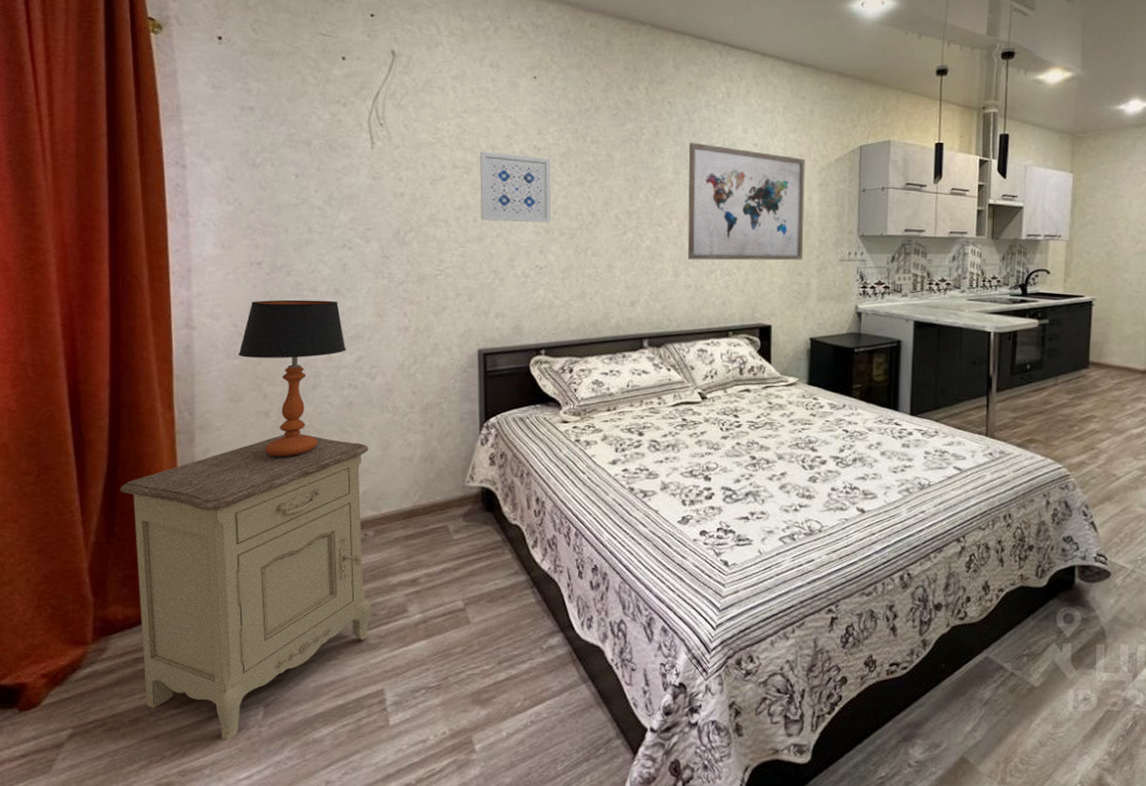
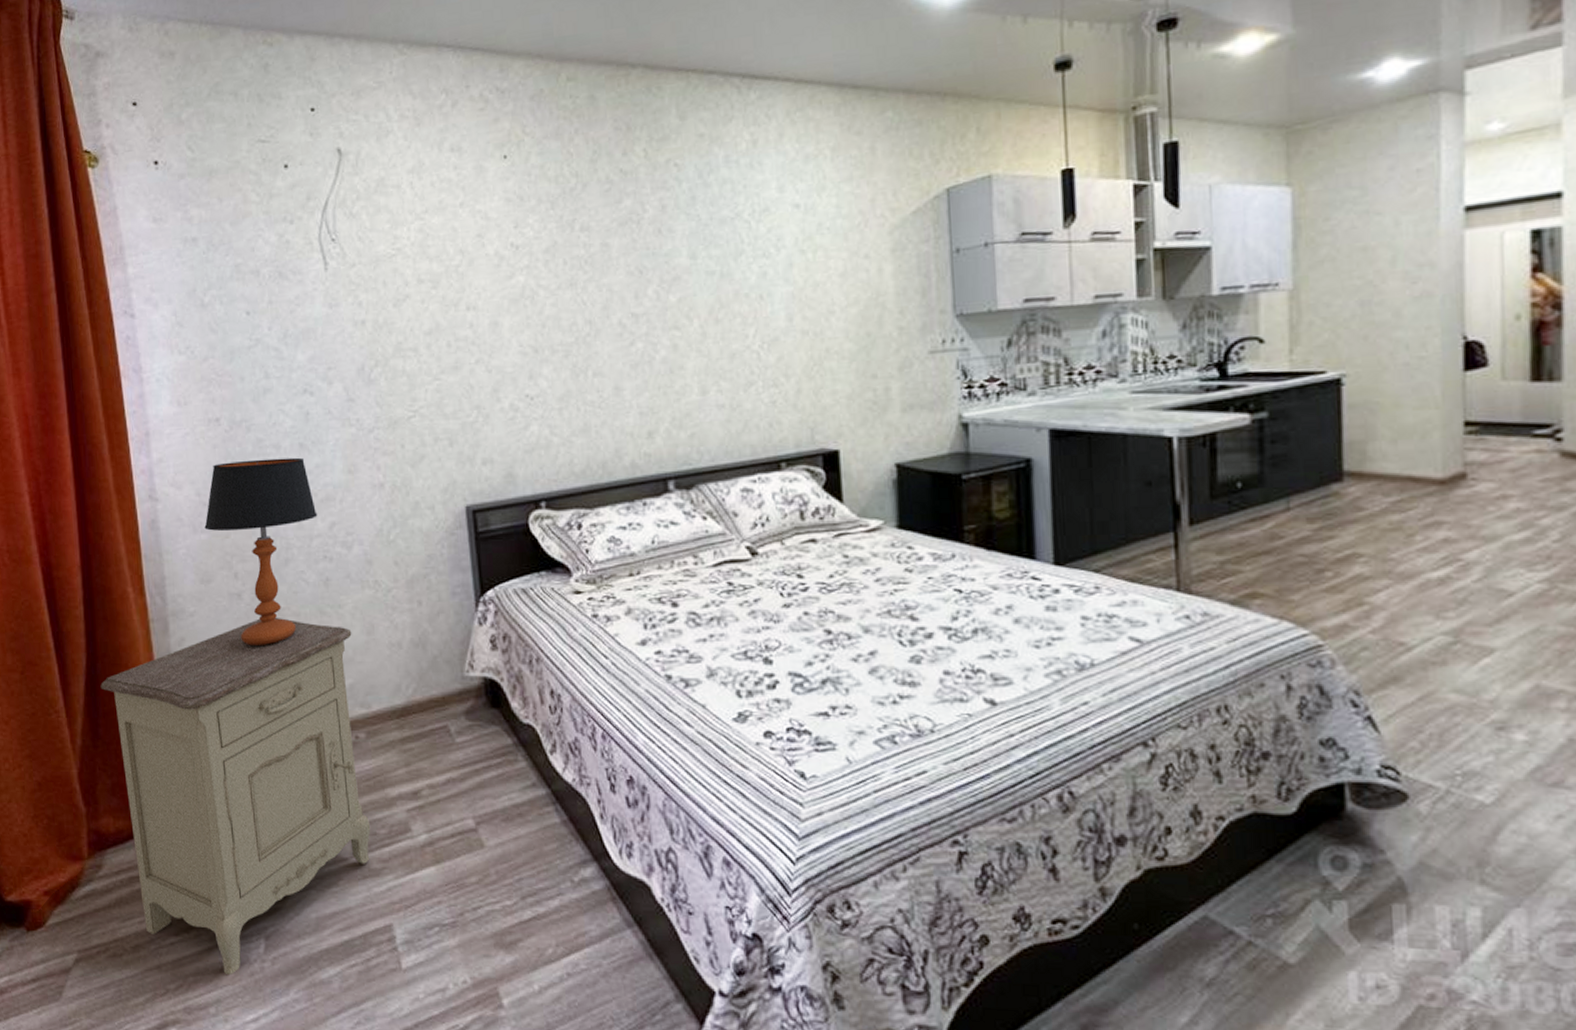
wall art: present [479,151,552,223] -> none [447,257,540,344]
wall art: present [687,142,805,261] -> none [706,213,877,371]

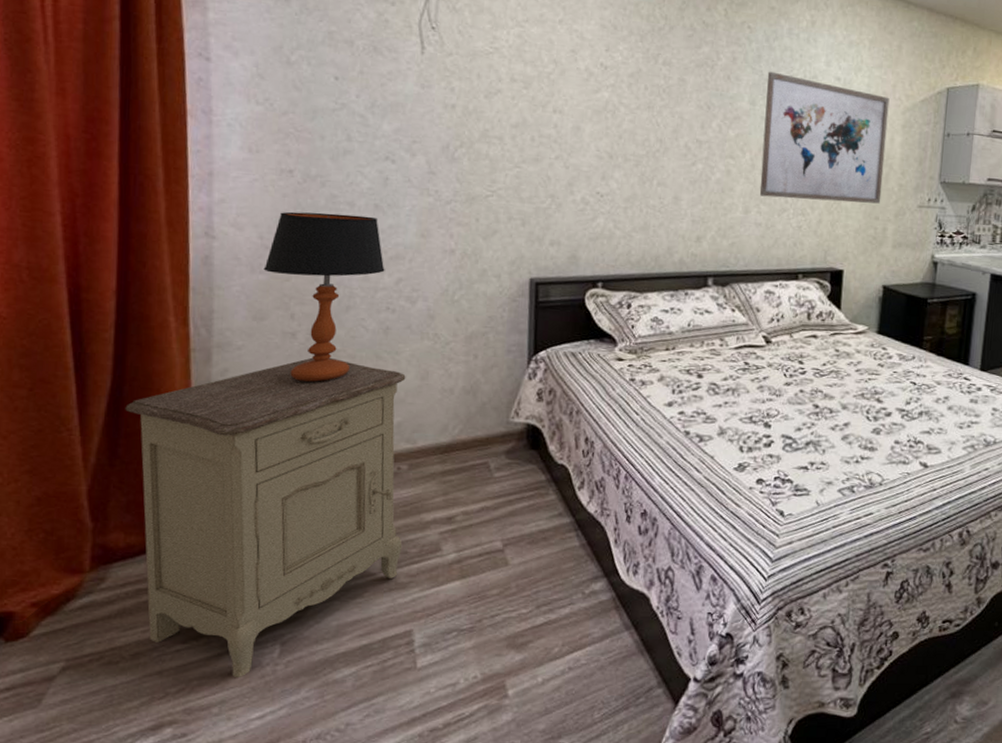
wall art: none [706,213,877,371] -> present [759,71,890,204]

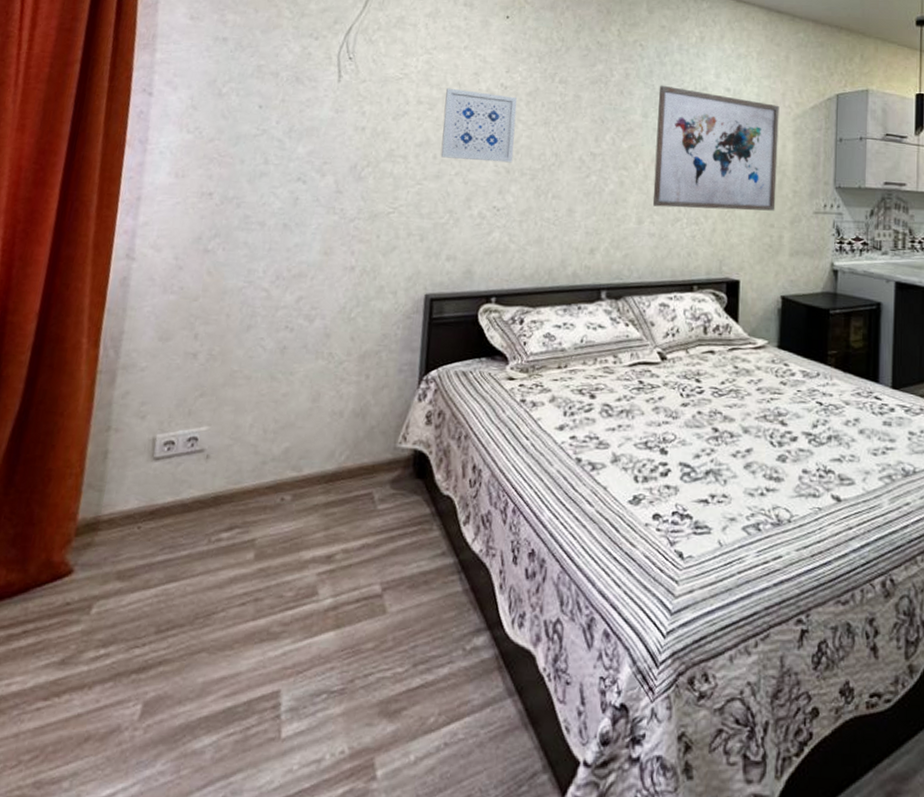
nightstand: present [125,357,406,678] -> none [11,378,298,745]
table lamp: present [263,211,385,382] -> none [175,232,288,405]
wall art: none [539,65,619,148] -> present [440,88,518,163]

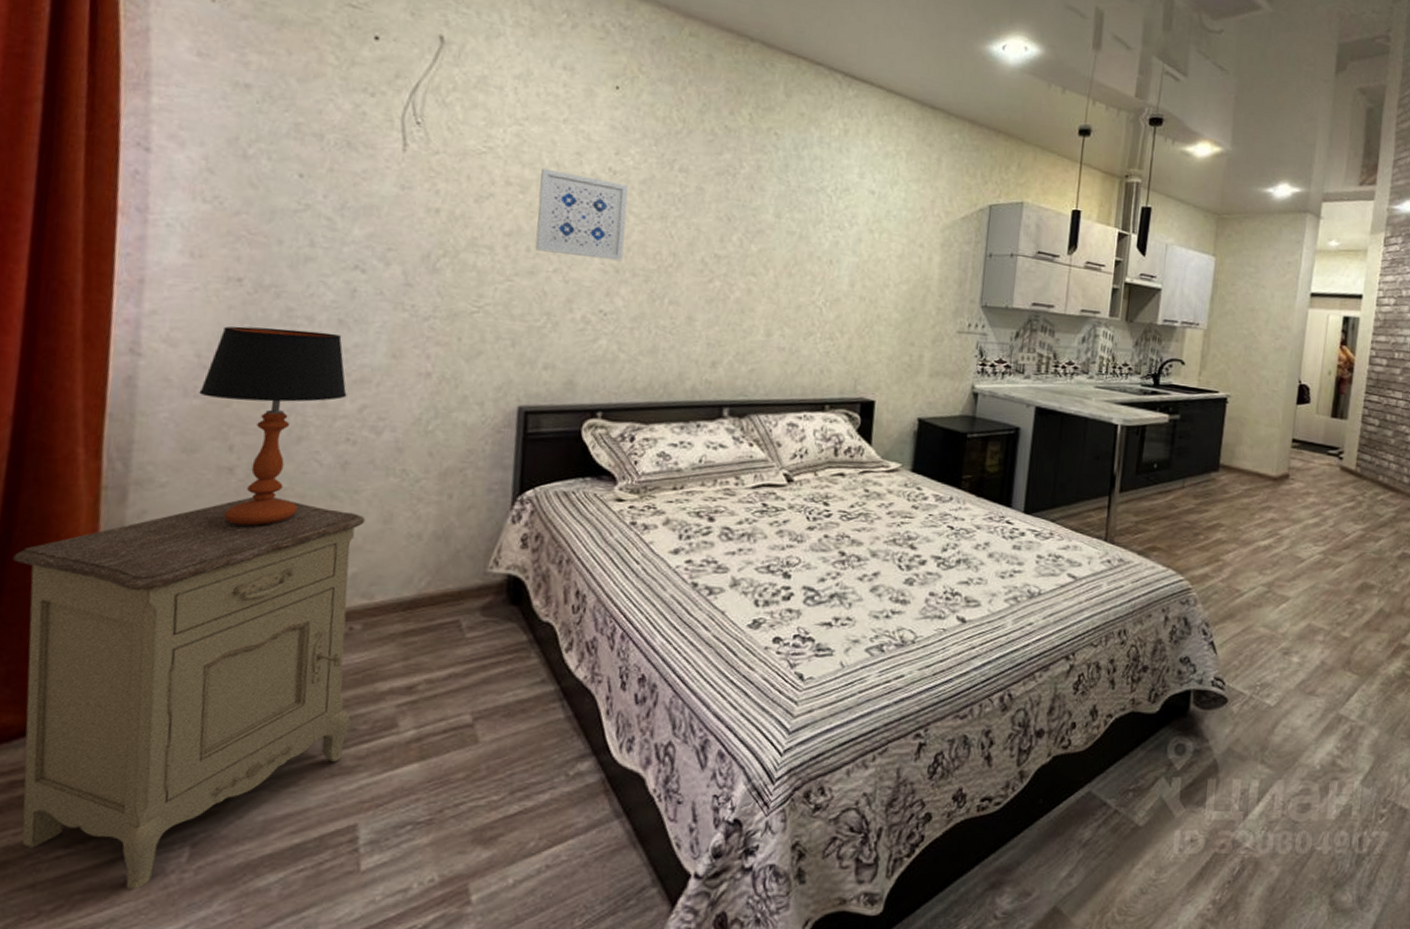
nightstand: none [11,378,298,745] -> present [13,496,365,890]
table lamp: none [175,232,288,405] -> present [199,326,347,526]
wall art: present [652,85,780,211] -> none [783,182,928,329]

